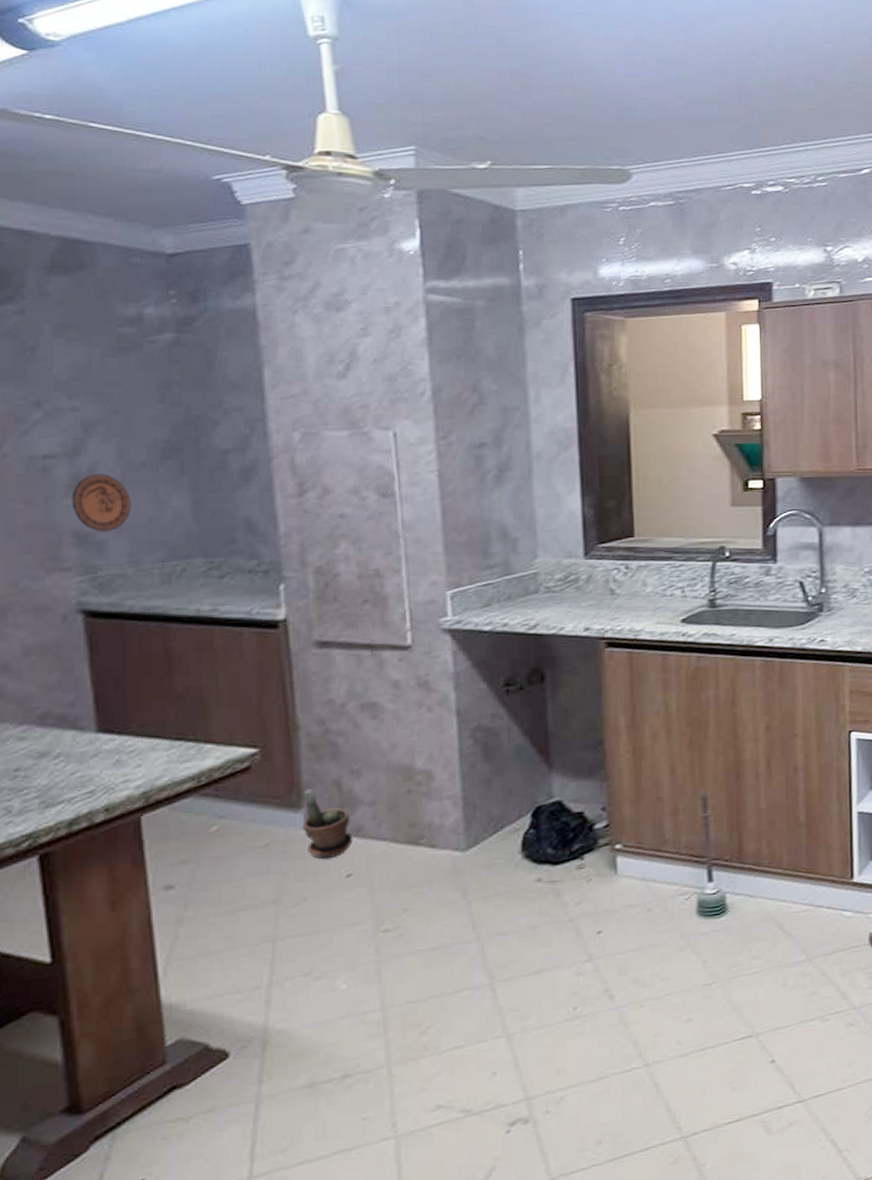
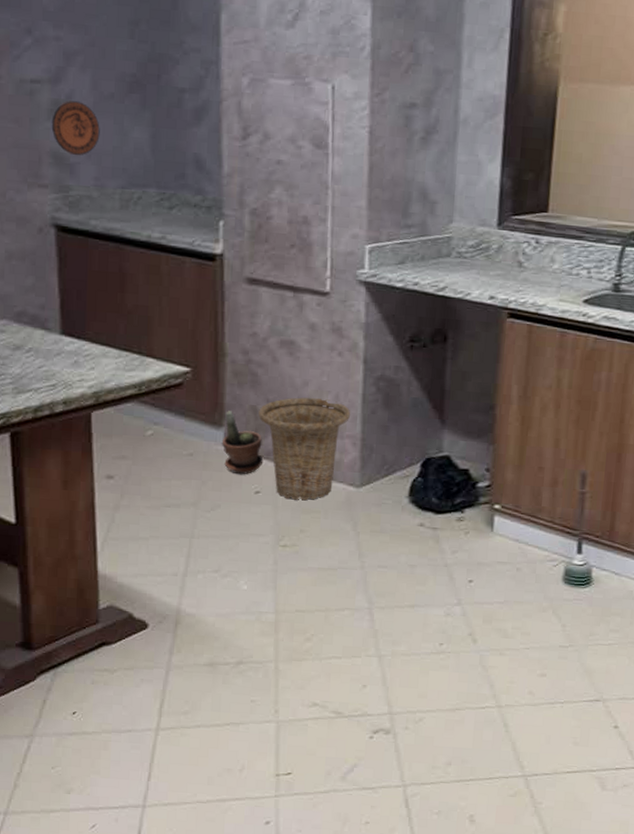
basket: none [343,760,448,877] -> present [258,397,351,501]

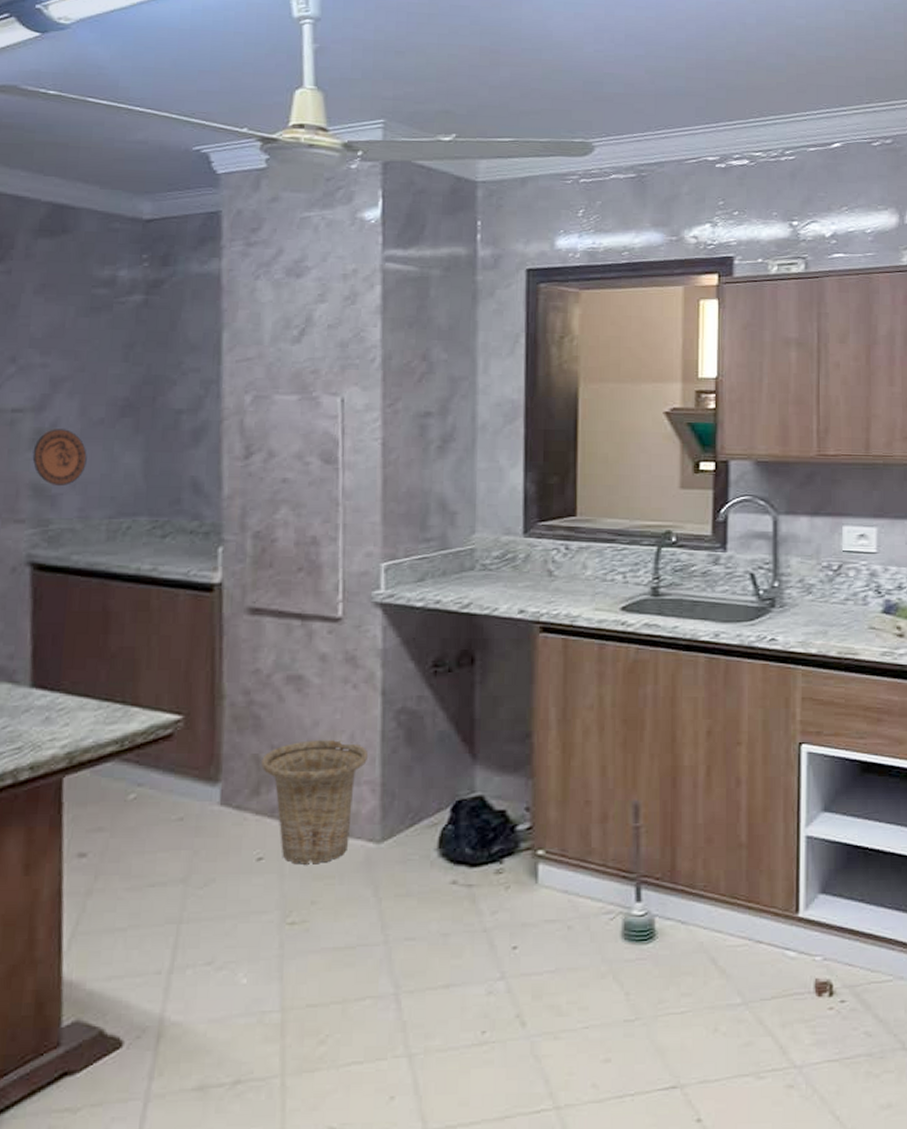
potted plant: present [221,411,264,475] -> none [217,762,267,839]

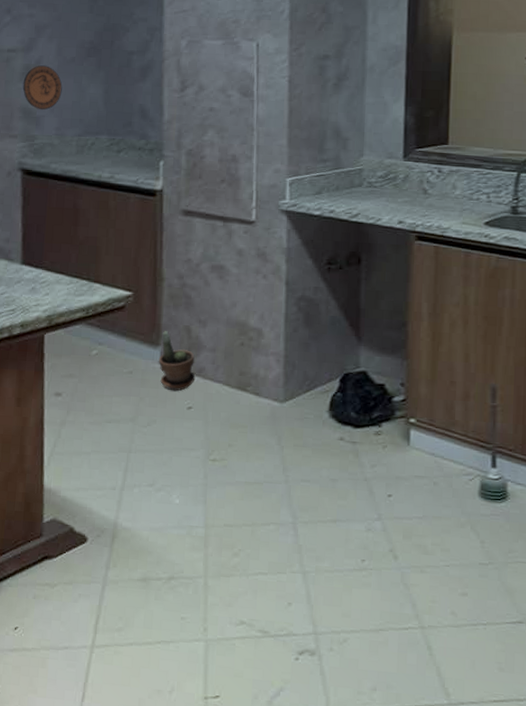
potted plant: none [217,762,267,839] -> present [158,331,196,392]
basket: present [261,740,369,865] -> none [191,317,275,416]

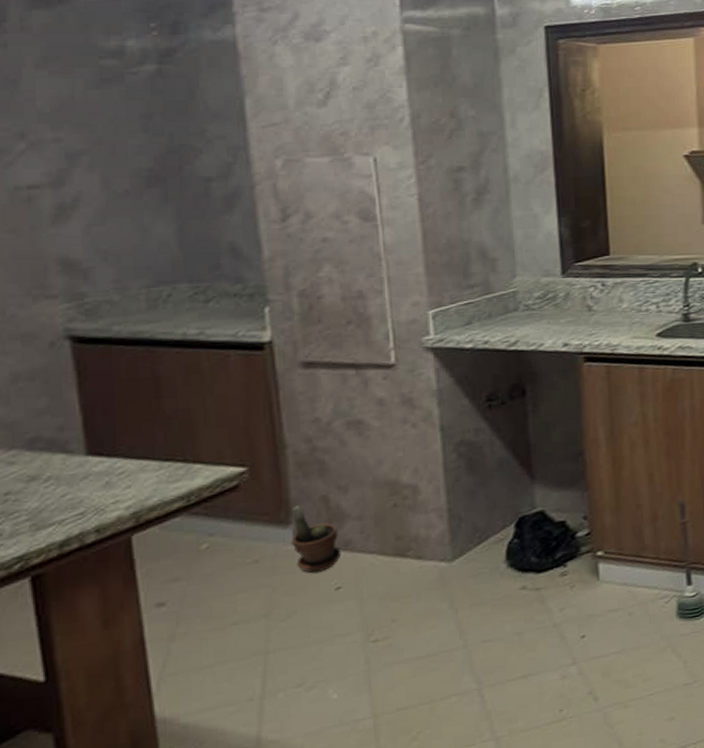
decorative plate: present [22,65,62,111] -> none [56,203,117,260]

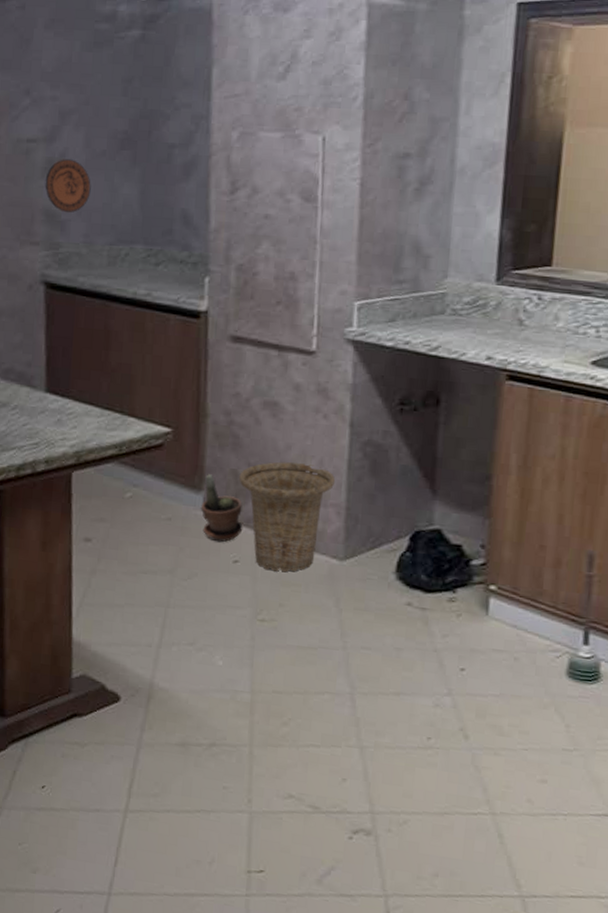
decorative plate: none [56,203,117,260] -> present [45,159,91,213]
basket: none [330,475,434,589] -> present [239,461,336,573]

